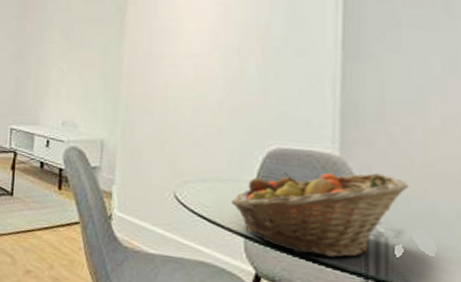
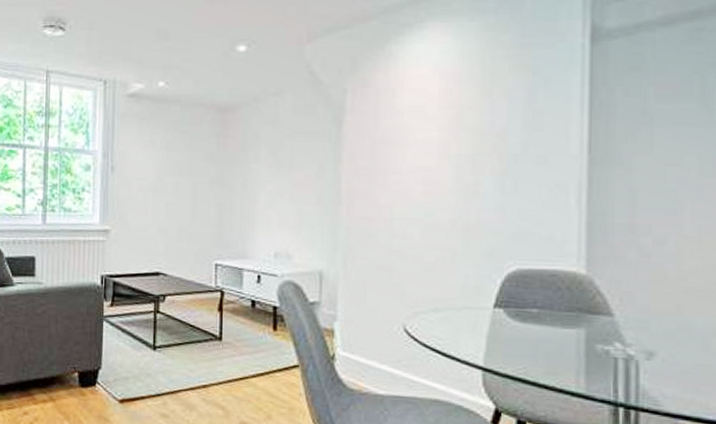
fruit basket: present [230,172,409,257] -> none [466,291,661,385]

